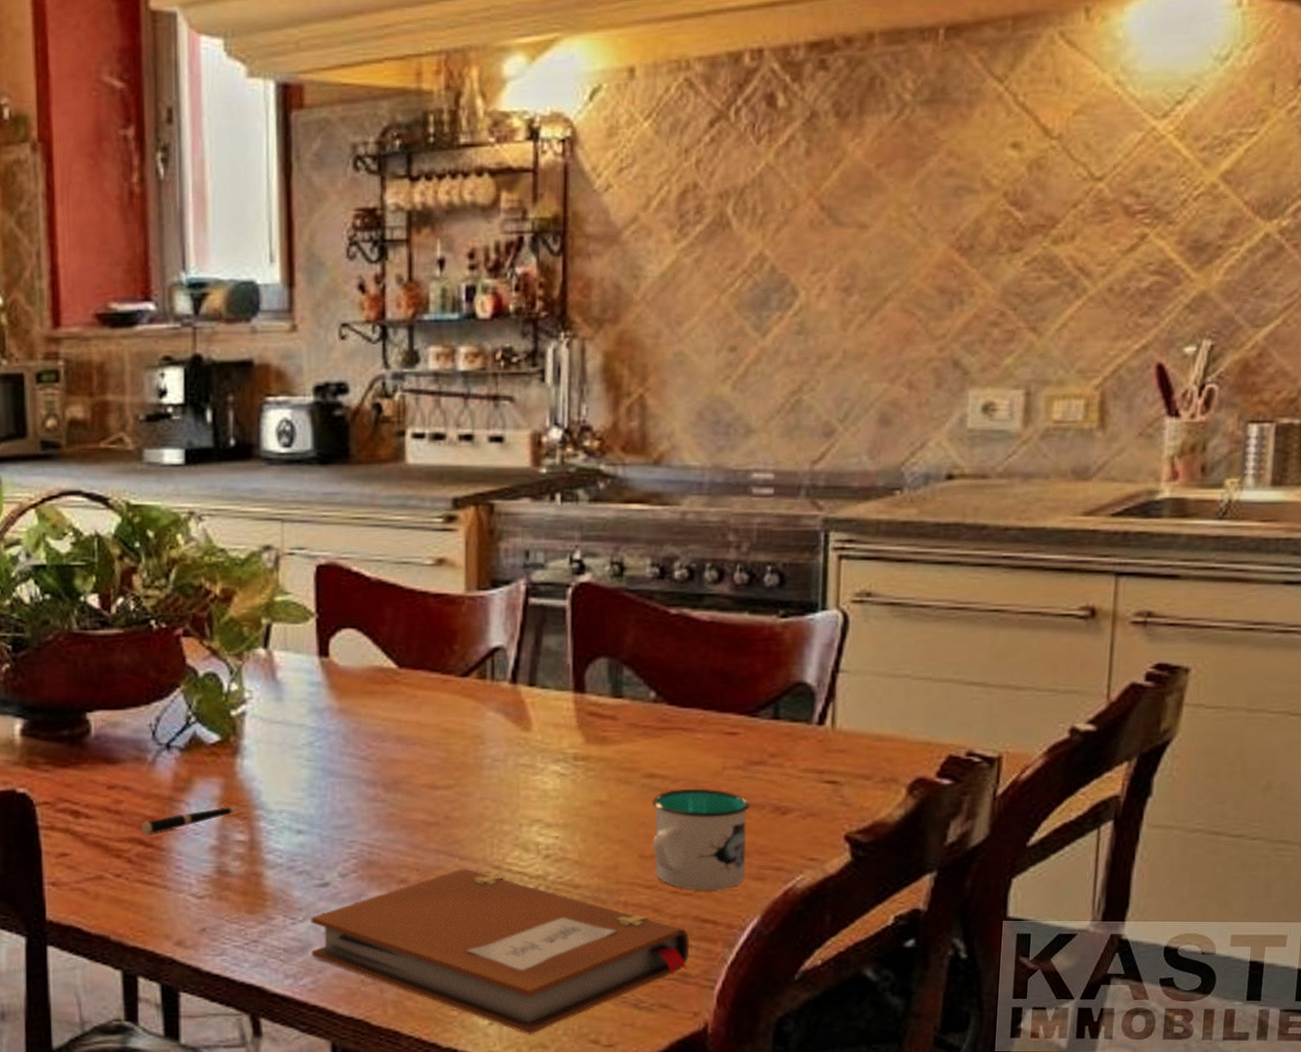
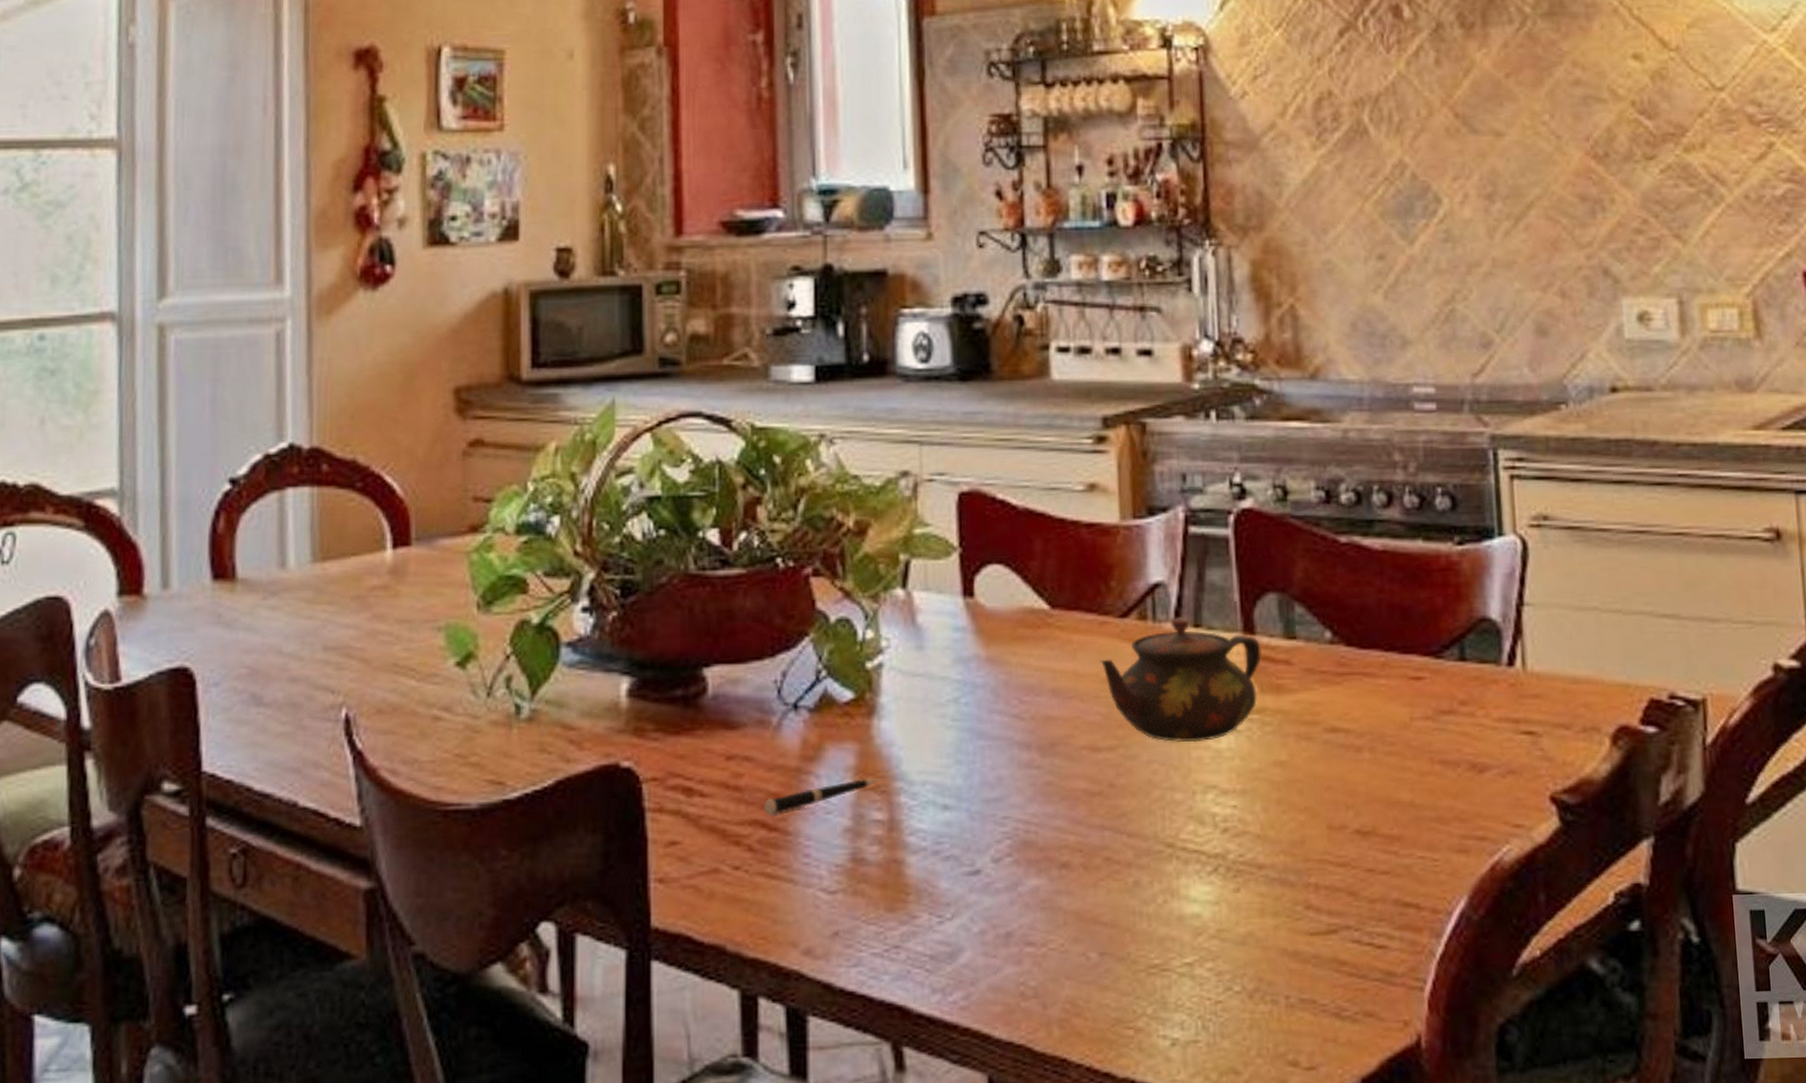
notebook: present [310,868,690,1034] -> none [960,848,1393,1057]
teapot: none [441,677,590,784] -> present [1100,617,1262,743]
mug: present [652,788,750,890] -> none [1337,743,1447,867]

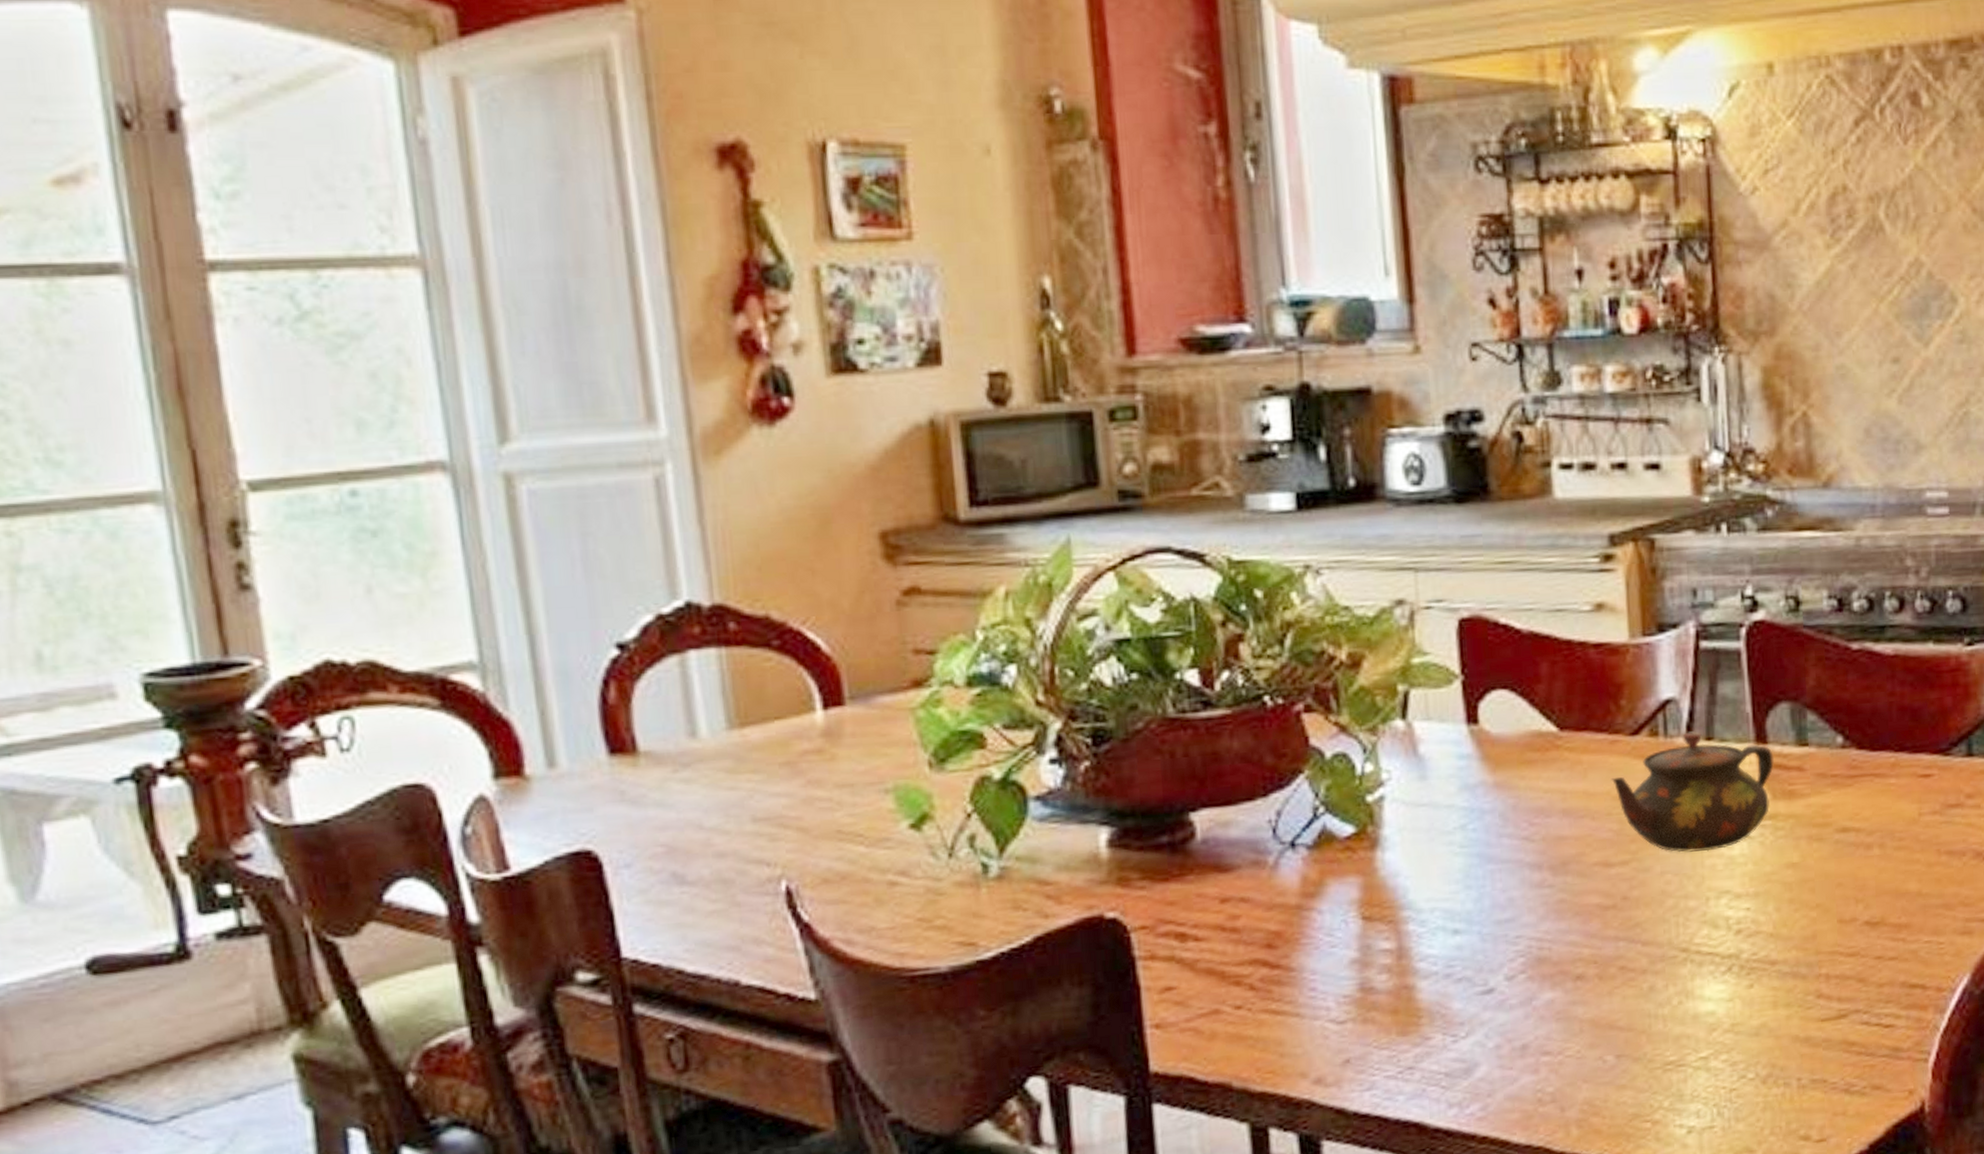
pen: present [764,777,879,818] -> none [1264,908,1386,956]

